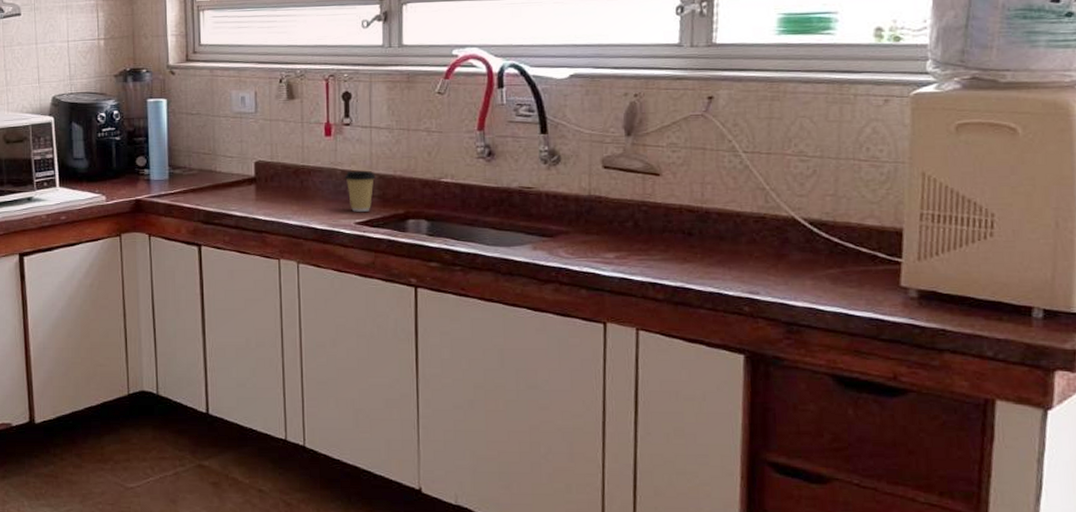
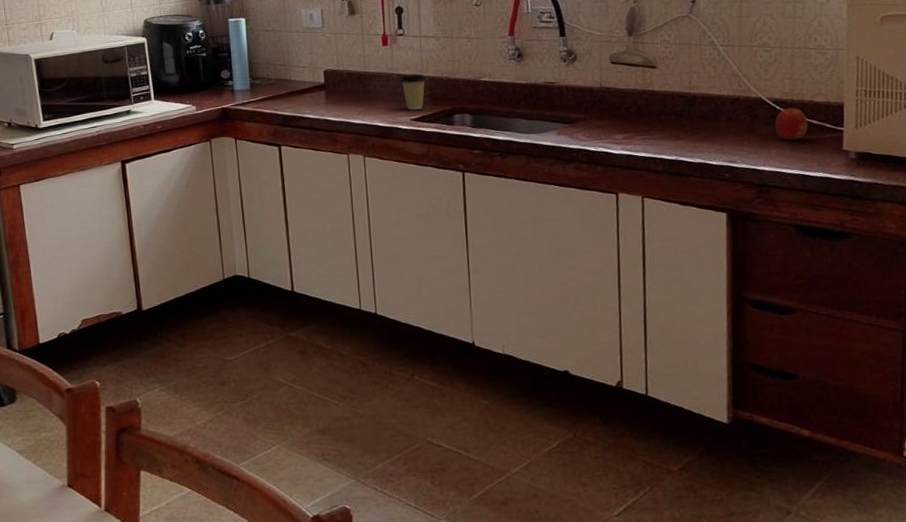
fruit: none [811,231,855,271] -> present [774,107,808,140]

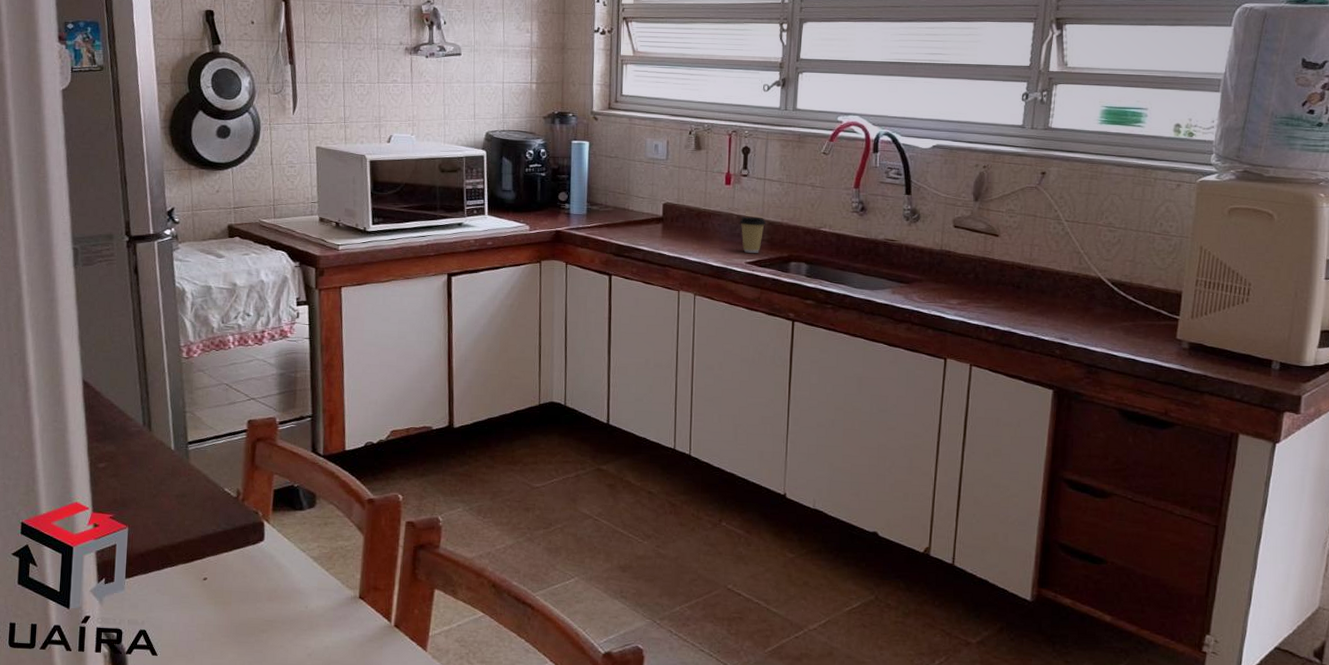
fruit: present [774,107,808,140] -> none [1111,290,1144,323]

